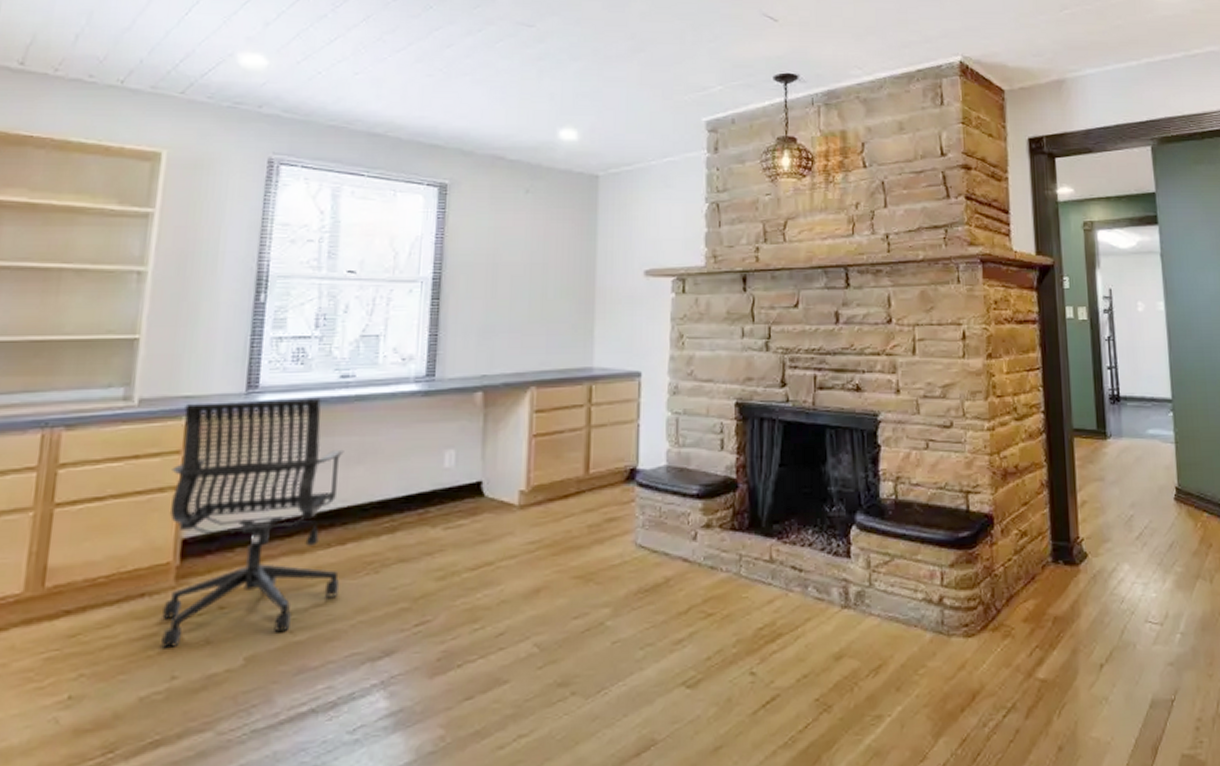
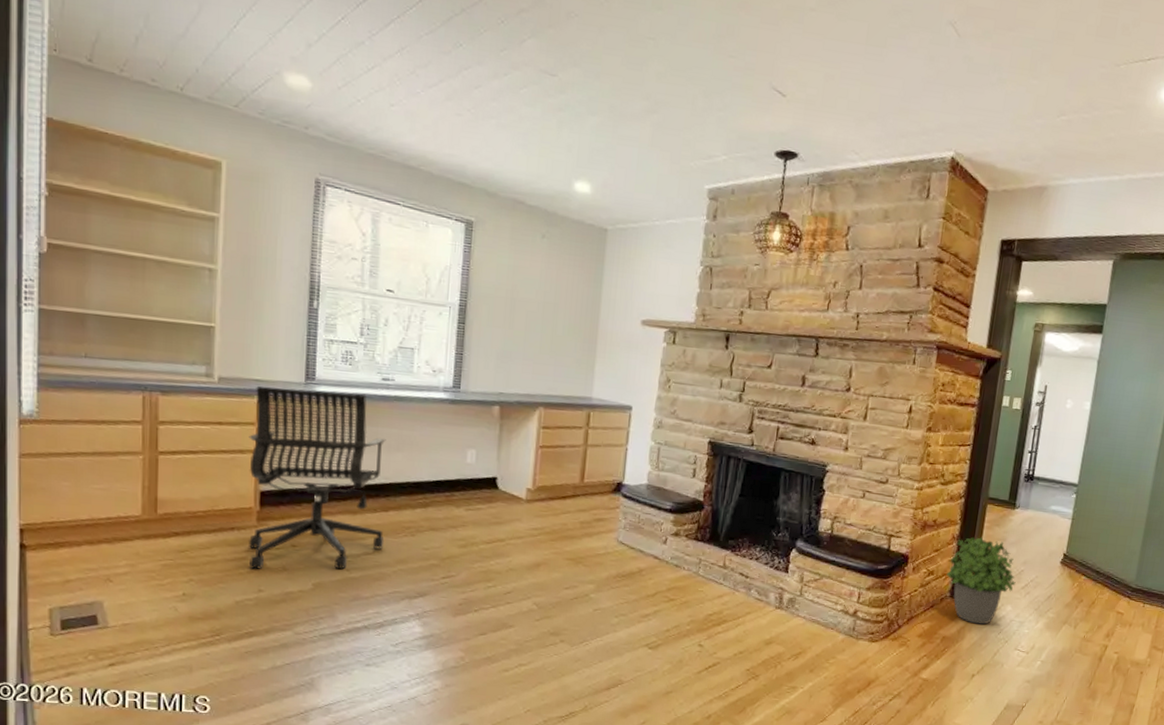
potted plant: none [1042,480,1128,594] -> present [946,536,1016,625]

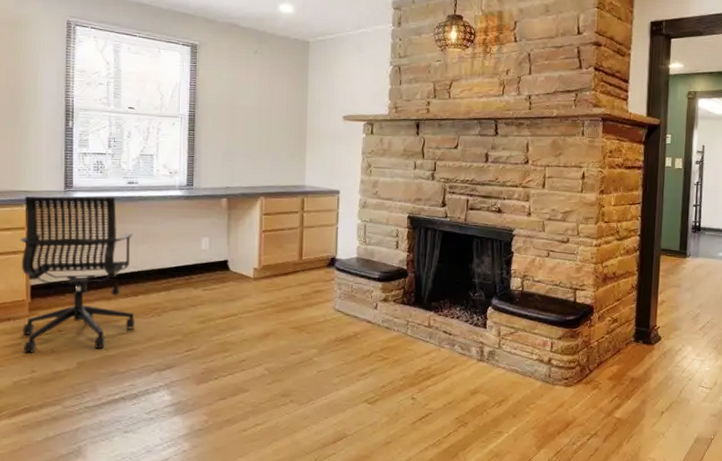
potted plant: present [946,536,1016,625] -> none [629,285,694,365]

